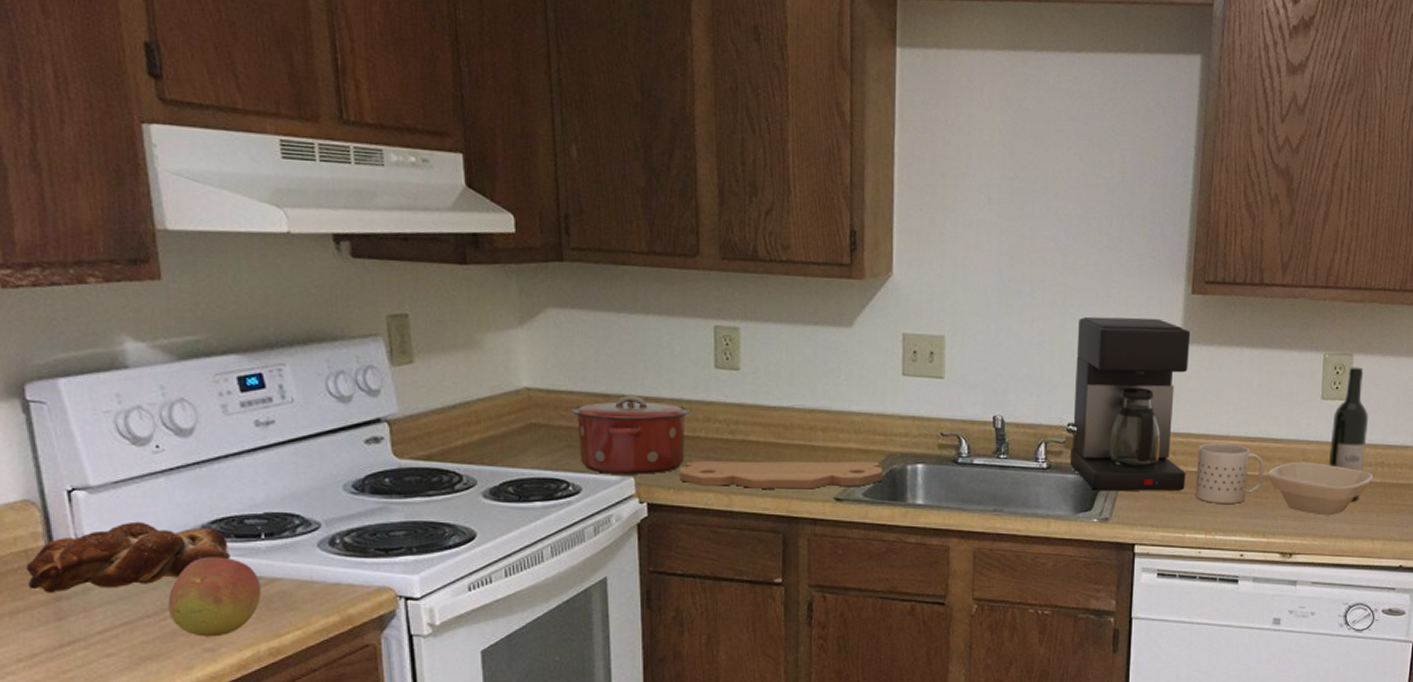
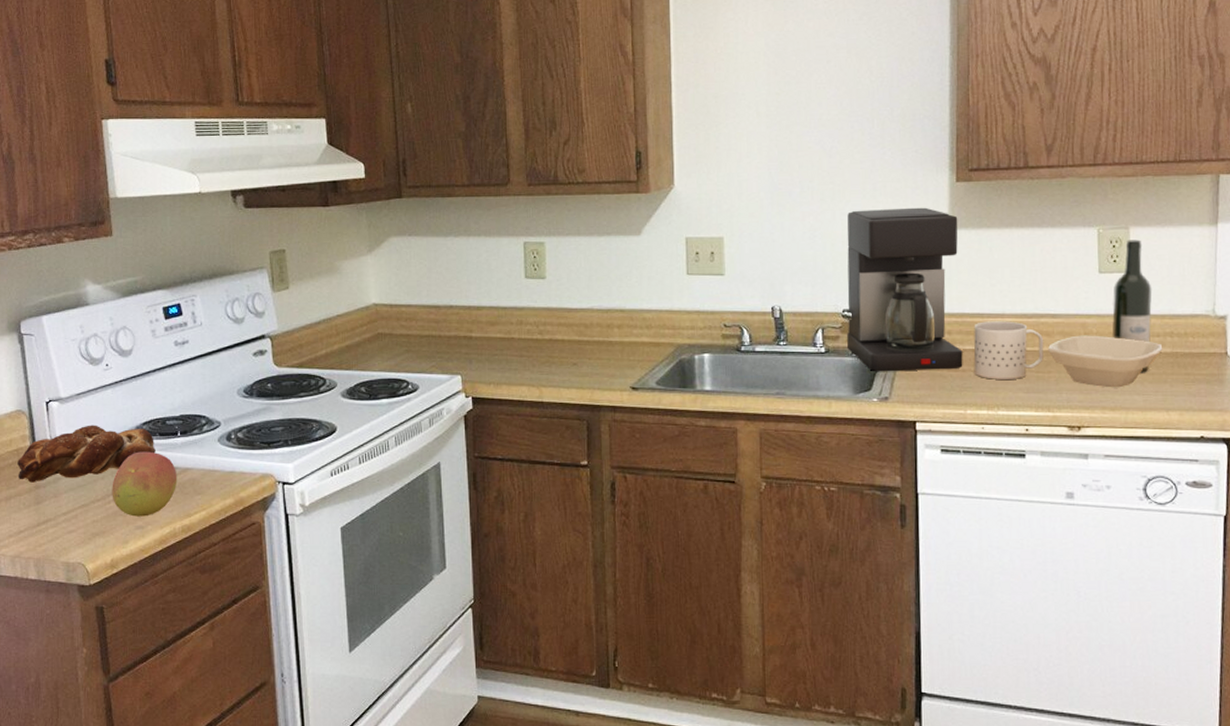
casserole: present [571,394,690,474] -> none [410,305,506,373]
cutting board: present [679,461,884,490] -> none [498,353,674,382]

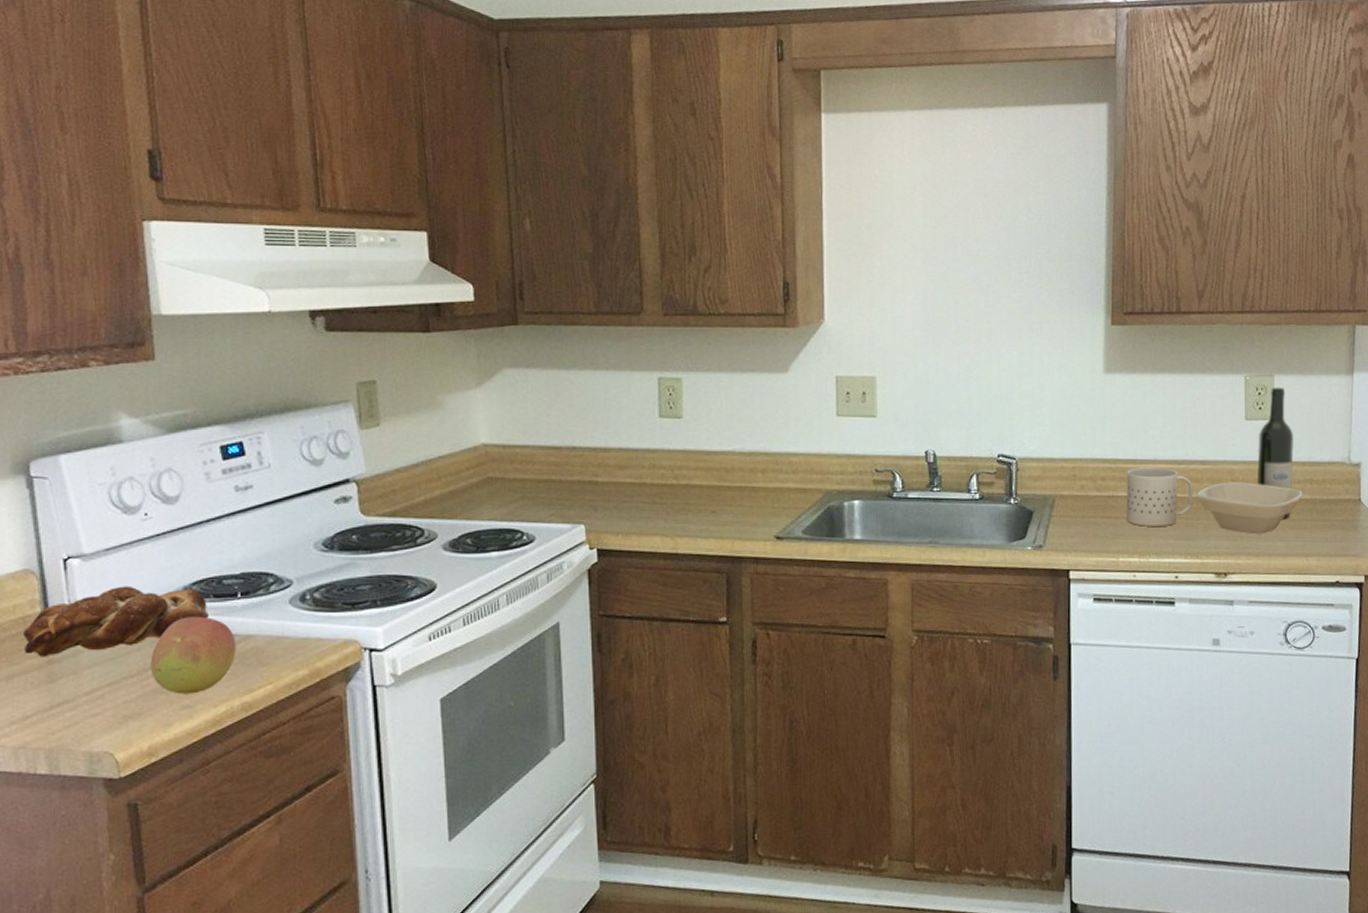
coffee maker: present [847,207,963,372] -> none [1002,350,1116,520]

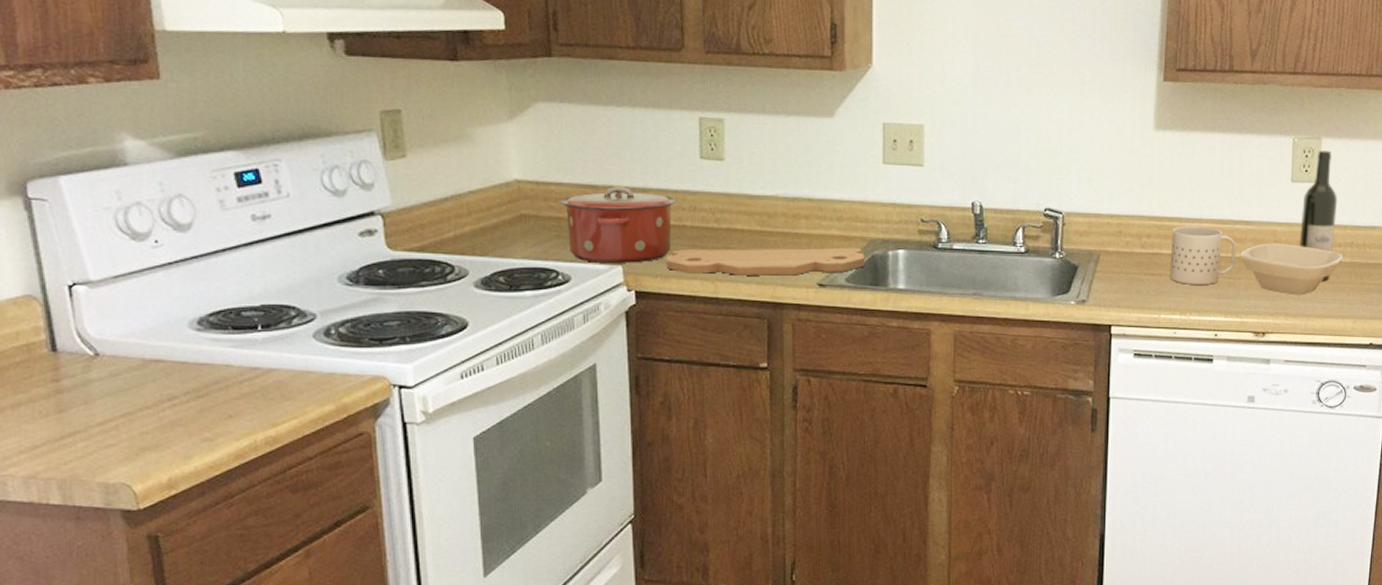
bread loaf: present [23,585,209,657] -> none [28,315,227,386]
fruit: present [150,616,237,694] -> none [167,348,259,427]
casserole: none [525,446,637,522] -> present [560,185,677,263]
cutting board: none [627,499,822,532] -> present [666,247,866,277]

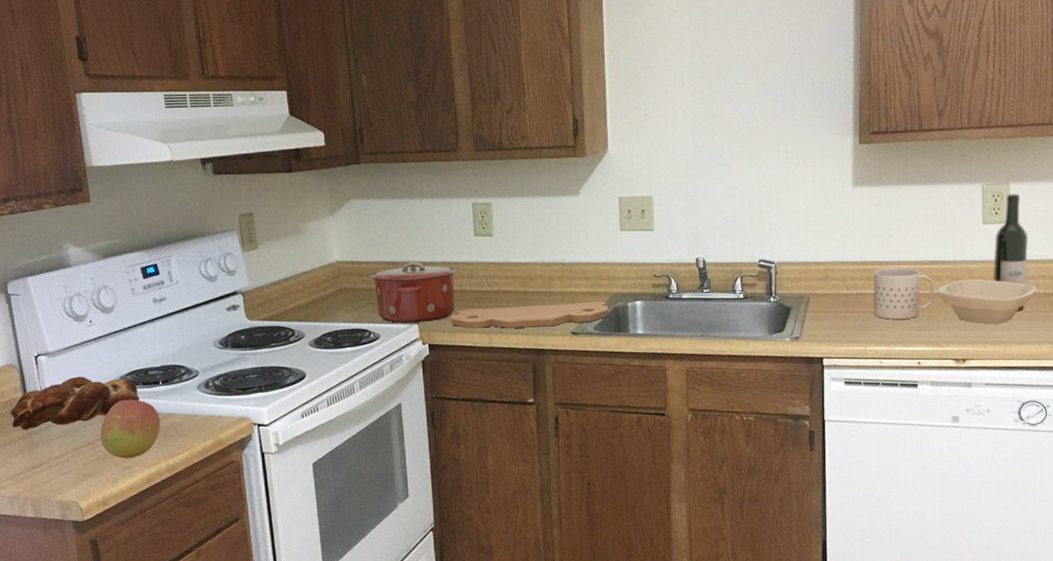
bread loaf: none [28,315,227,386] -> present [11,376,140,430]
fruit: none [167,348,259,427] -> present [100,399,161,459]

